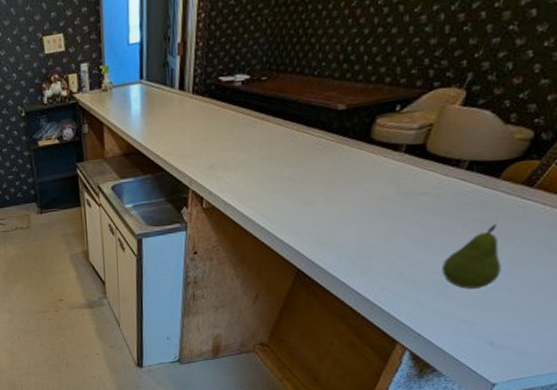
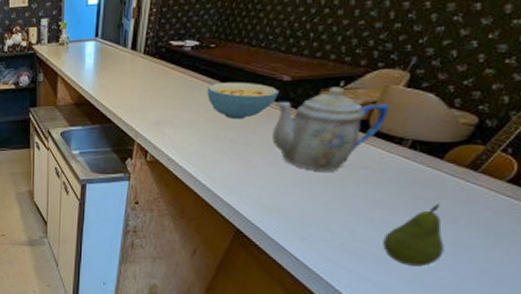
cereal bowl: none [261,115,334,156] -> present [207,82,279,120]
teapot: none [330,111,446,202] -> present [272,87,389,171]

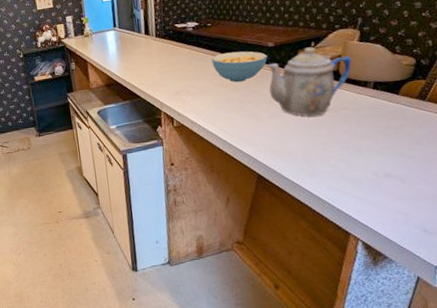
fruit: present [382,203,444,267] -> none [371,129,418,185]

